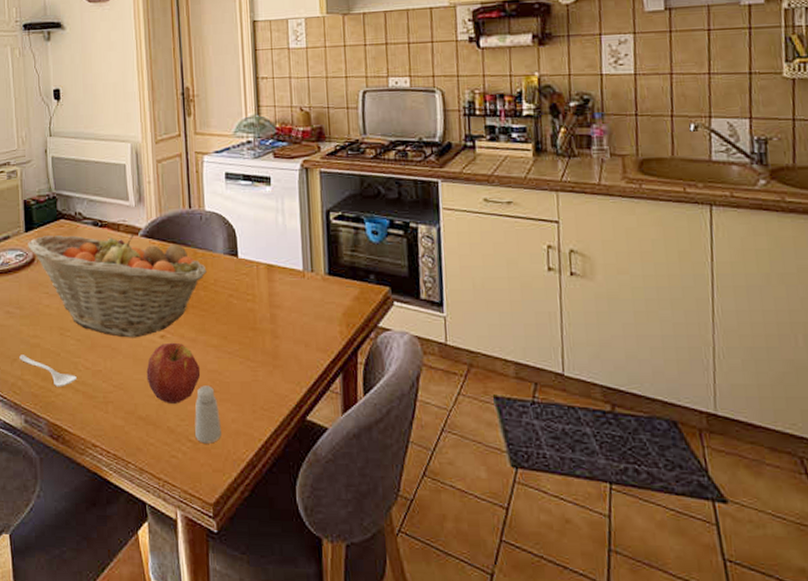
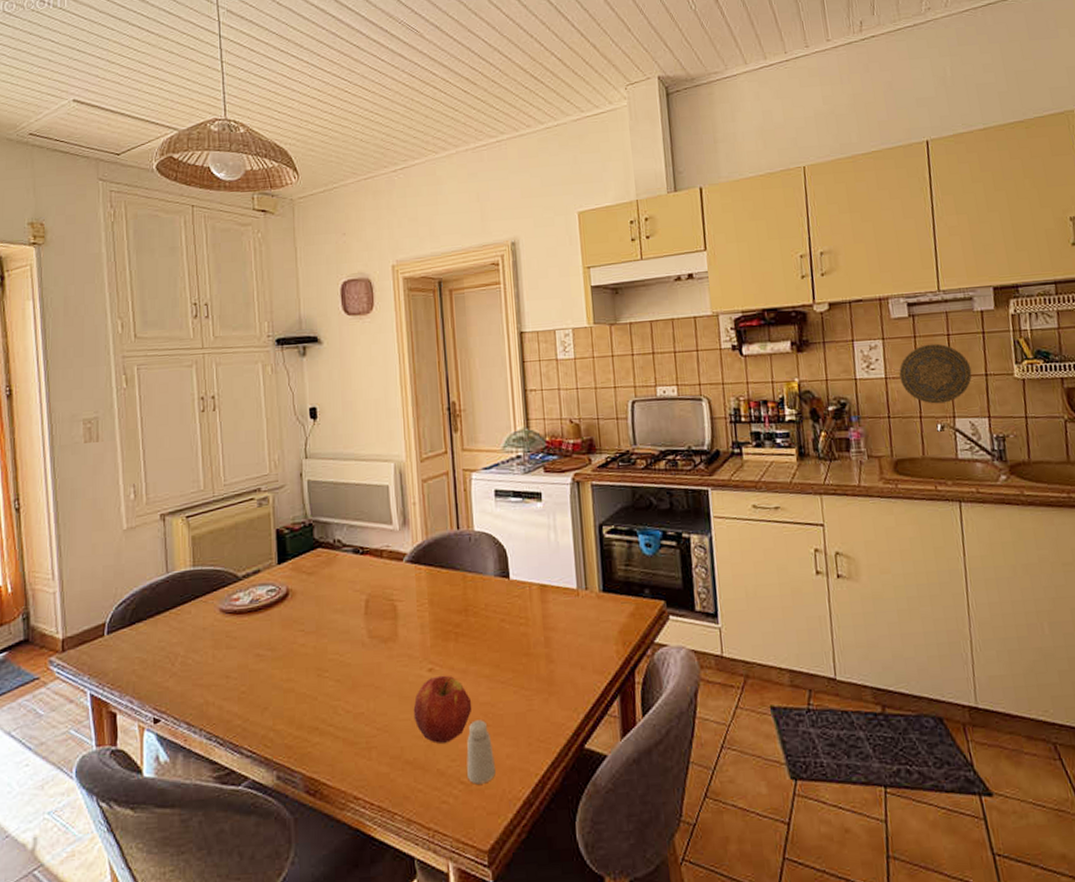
spoon: present [19,355,78,387] -> none [271,702,337,736]
fruit basket: present [28,234,207,338] -> none [281,560,477,674]
decorative plate: none [650,39,734,103] -> present [899,343,972,404]

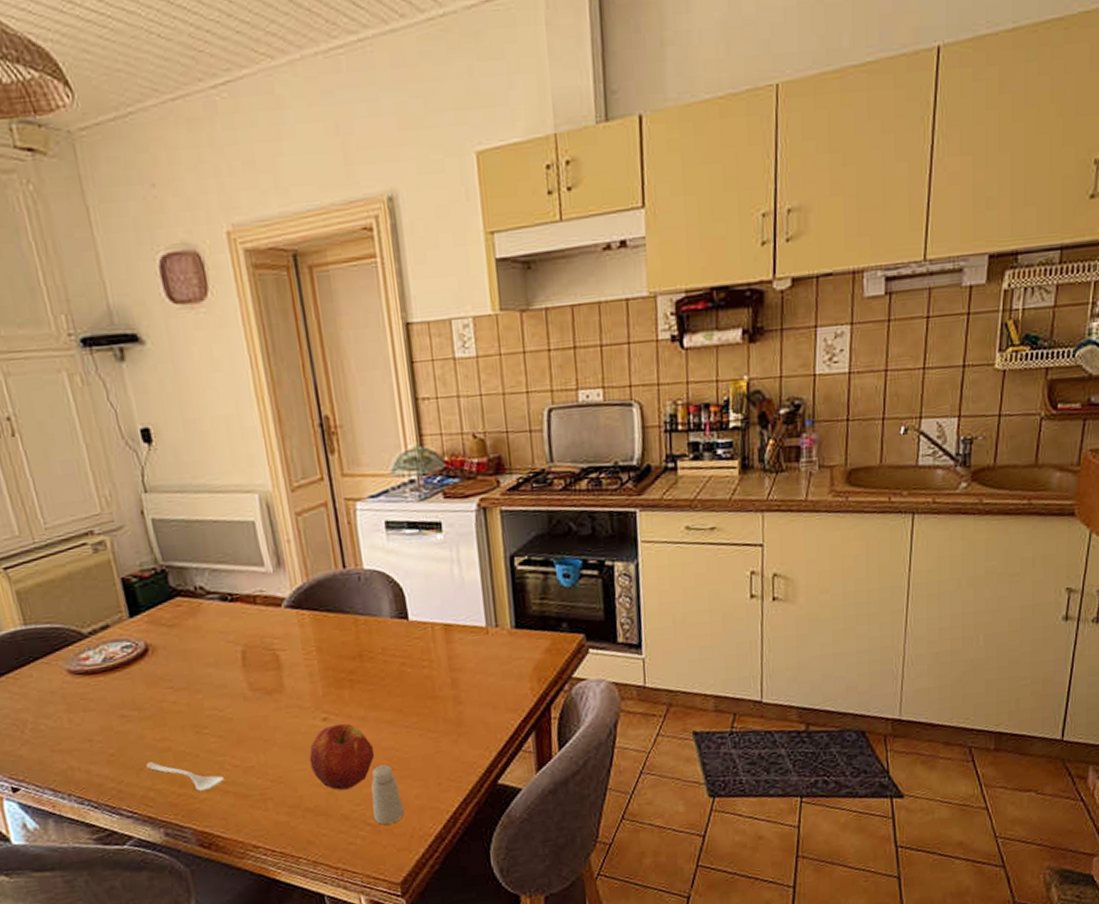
spoon: none [271,702,337,736] -> present [146,762,226,792]
decorative plate: present [899,343,972,404] -> none [865,328,948,403]

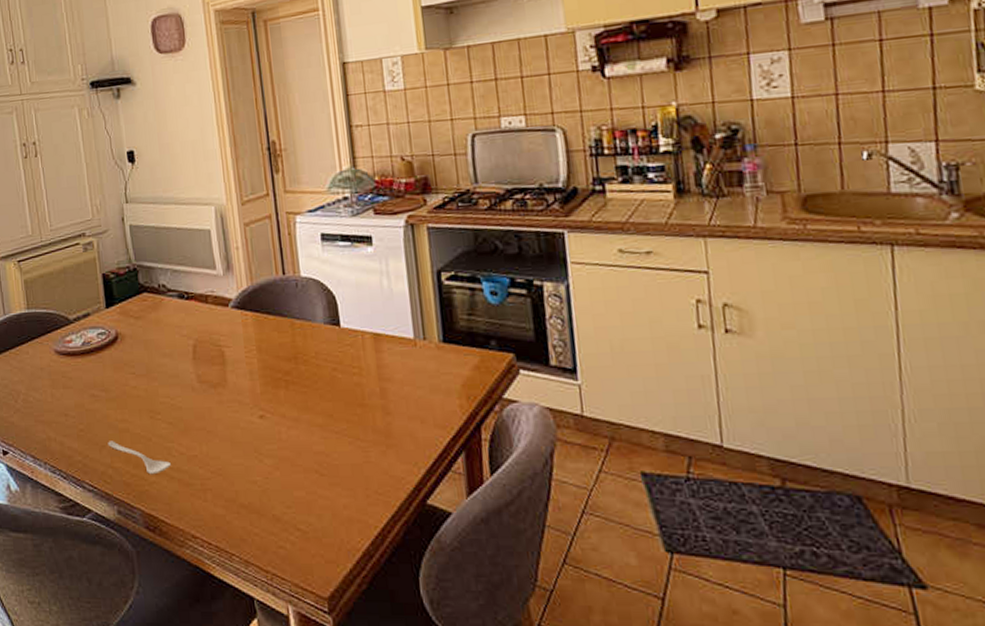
apple: present [309,723,375,790] -> none [246,422,306,490]
saltshaker: present [371,764,404,825] -> none [302,469,333,532]

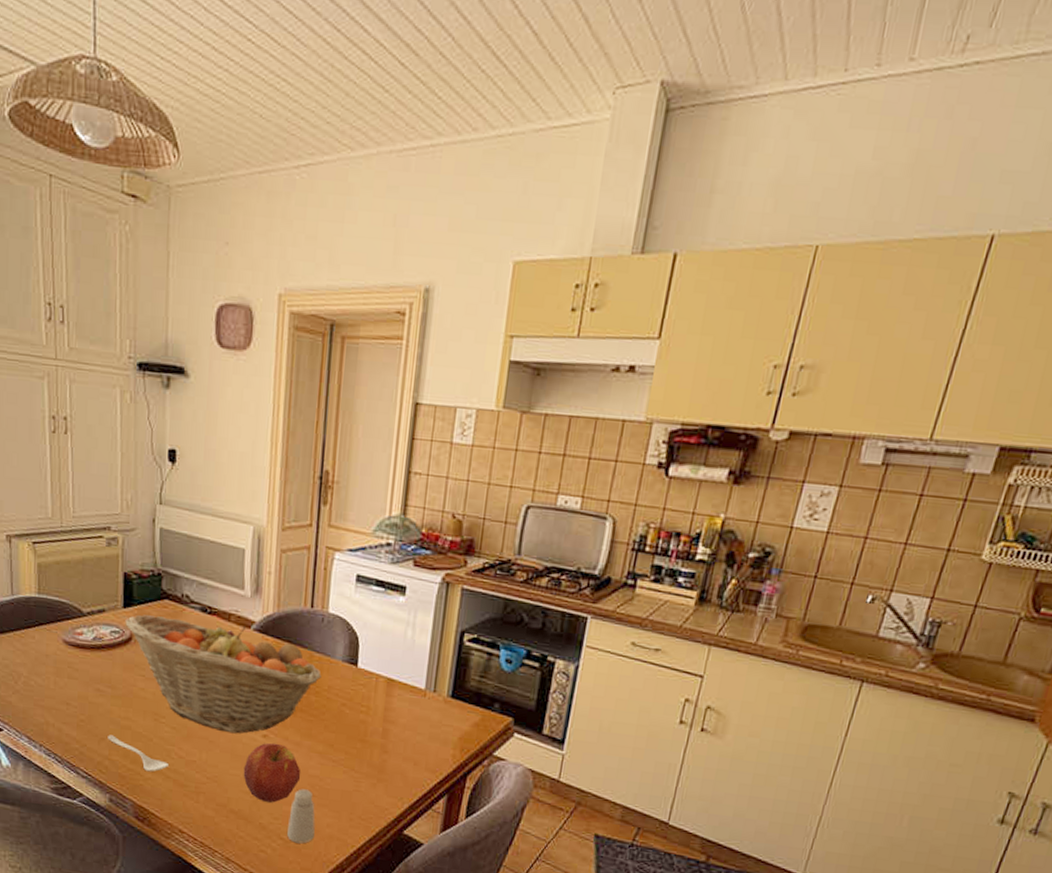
fruit basket: none [109,305,306,420] -> present [125,615,321,734]
apple: none [246,422,306,490] -> present [243,743,301,803]
saltshaker: none [302,469,333,532] -> present [287,789,315,844]

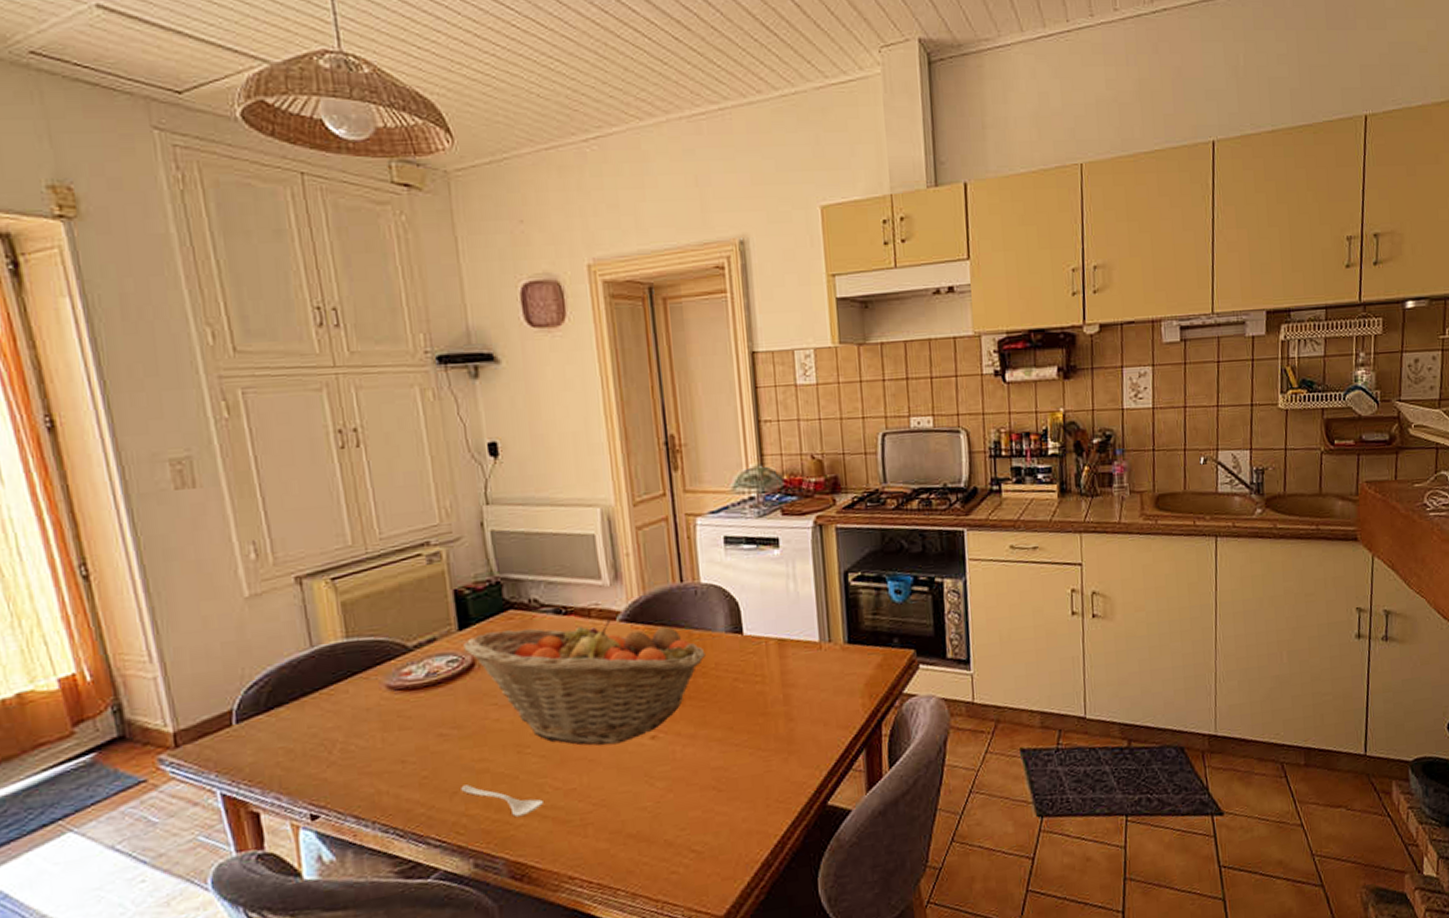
apple: present [243,743,301,803] -> none [634,742,703,814]
saltshaker: present [287,789,315,844] -> none [697,785,730,852]

